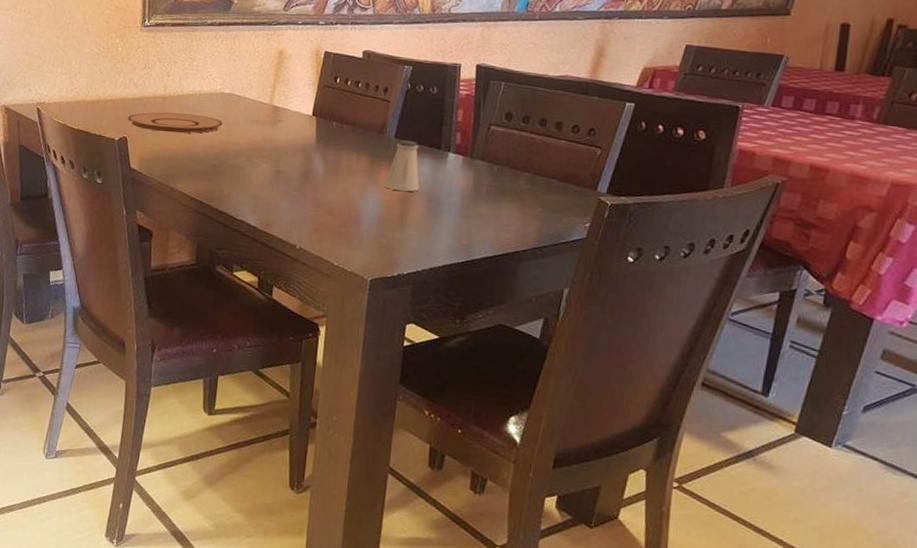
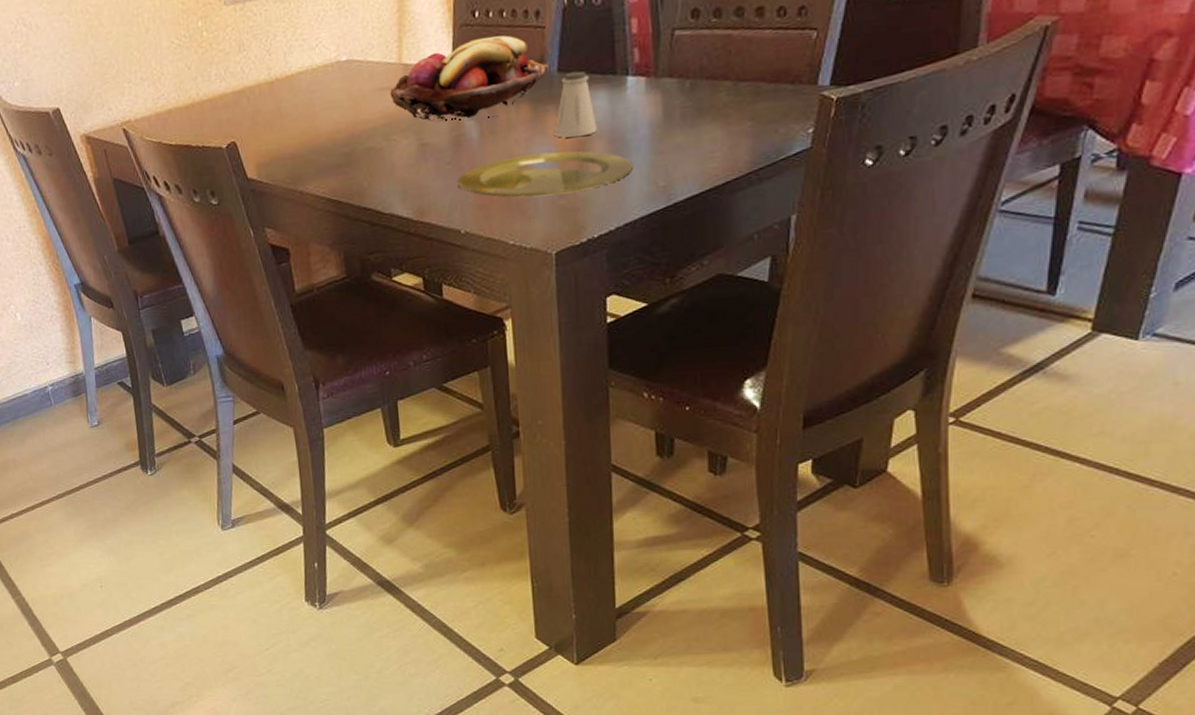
plate: present [128,112,223,134] -> none [232,94,347,128]
fruit basket: none [258,98,389,162] -> present [390,35,549,121]
plate: none [300,196,443,235] -> present [457,151,633,198]

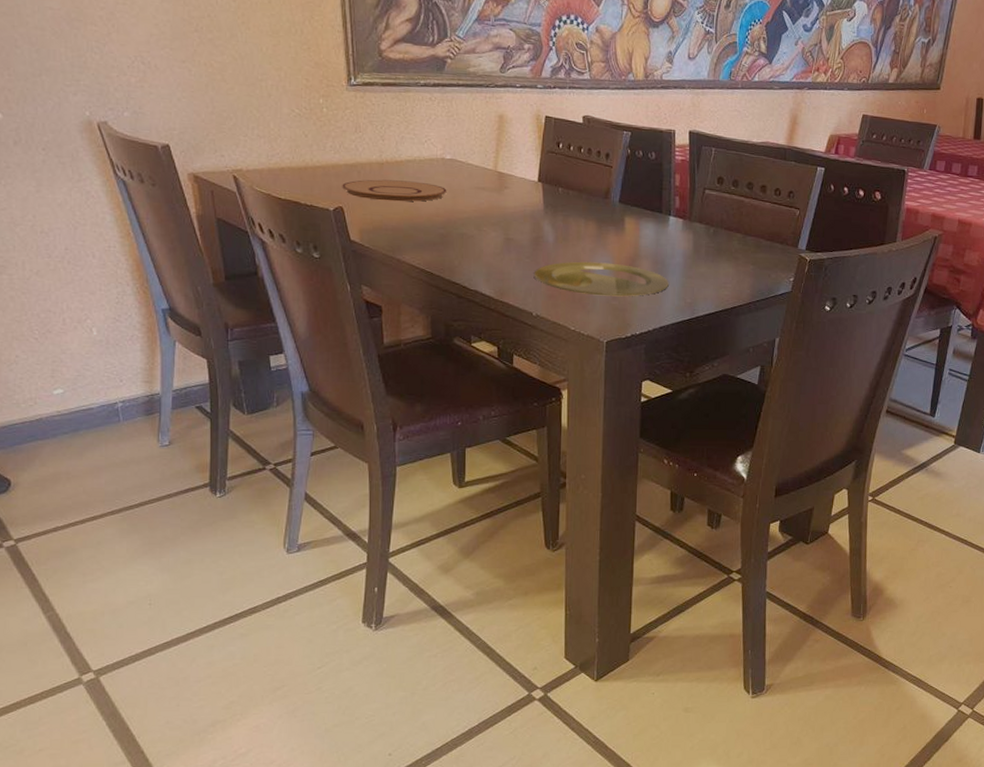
plate: none [232,94,347,128] -> present [342,179,447,202]
fruit basket: present [390,35,549,121] -> none [484,164,613,228]
saltshaker: present [554,71,597,138] -> none [613,204,645,255]

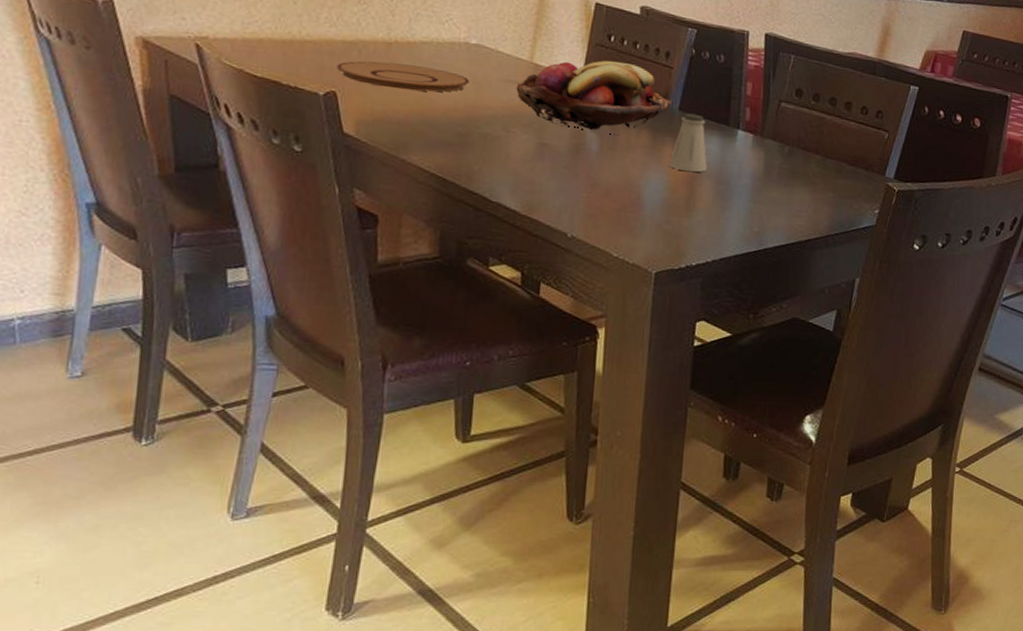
fruit basket: none [484,164,613,228] -> present [516,60,672,135]
plate: present [533,261,669,297] -> none [571,175,734,221]
saltshaker: none [613,204,645,255] -> present [668,113,707,173]

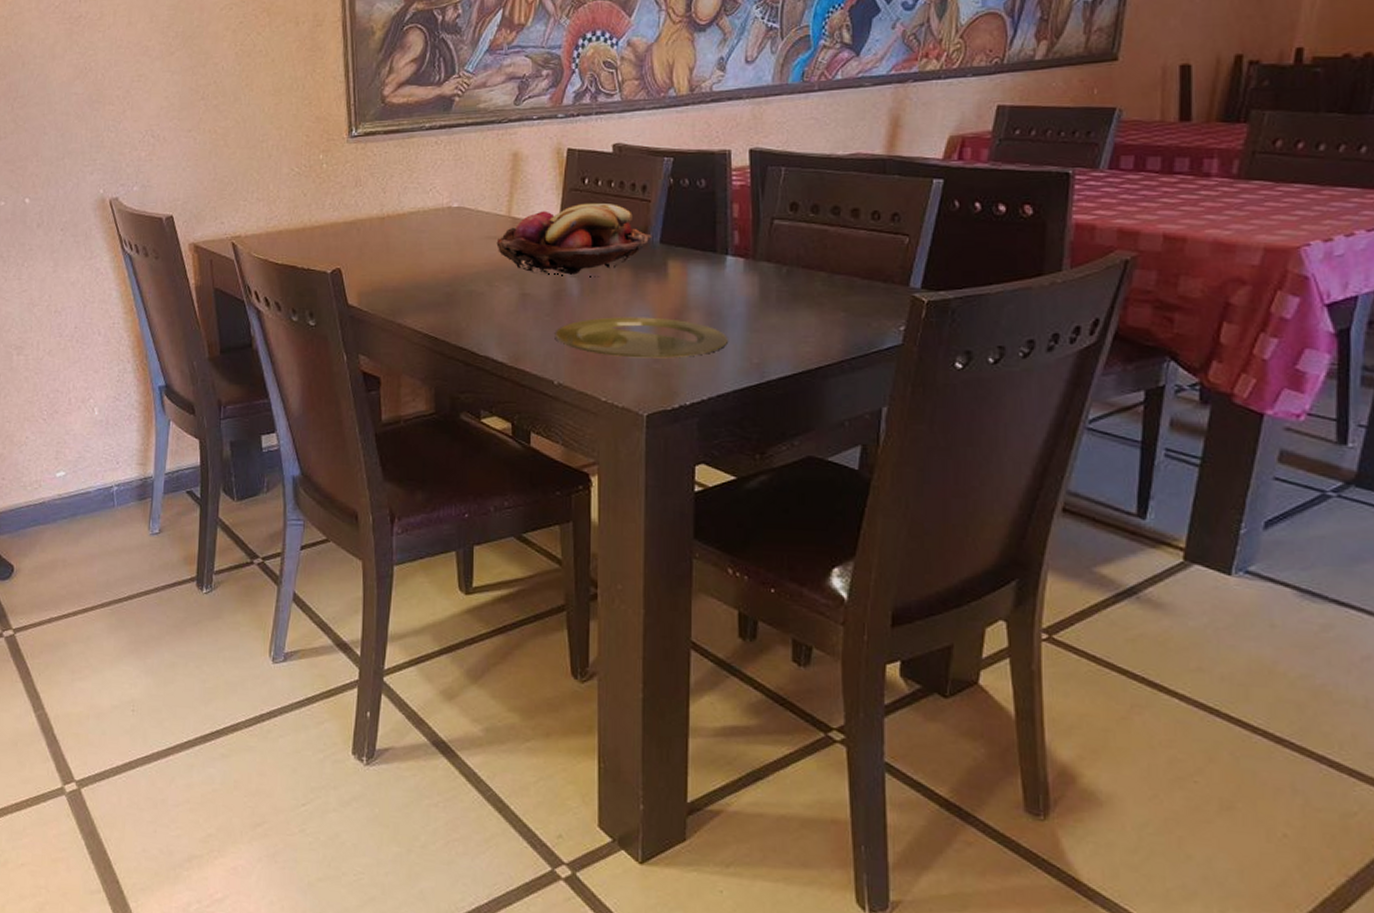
plate: present [337,61,470,92] -> none [340,235,454,259]
plate: none [571,175,734,221] -> present [554,317,728,359]
saltshaker: present [668,113,707,173] -> none [653,245,695,307]

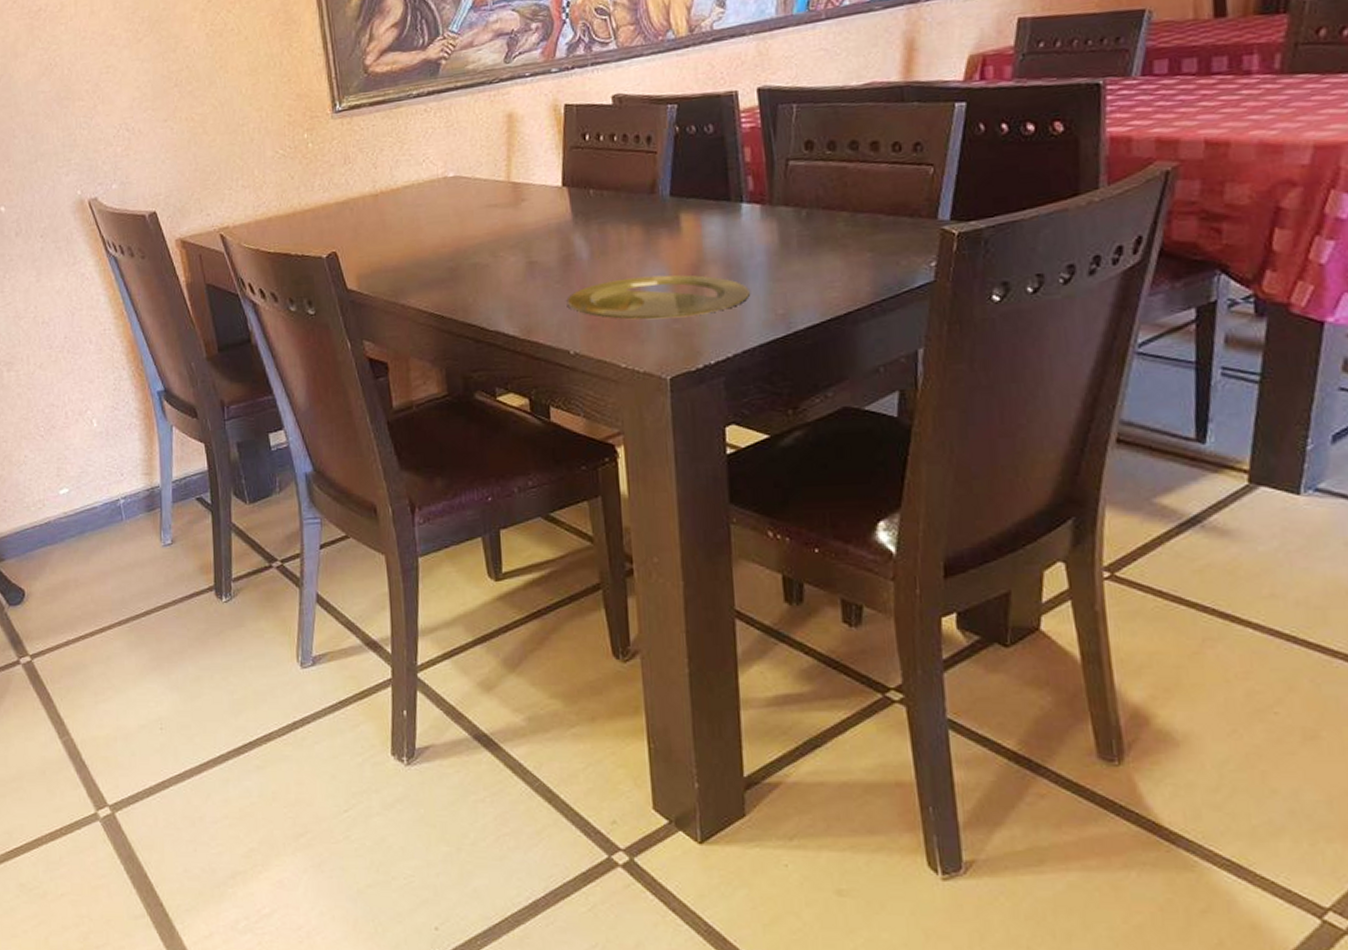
fruit basket: present [496,202,652,277] -> none [497,158,661,240]

